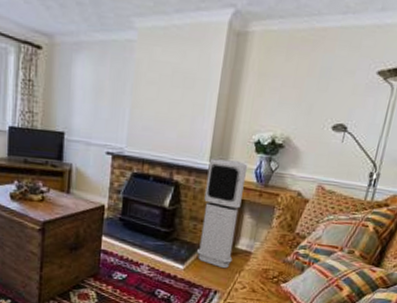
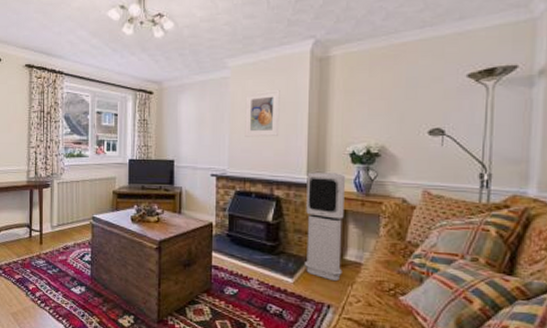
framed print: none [147,62,191,117] -> present [245,89,280,137]

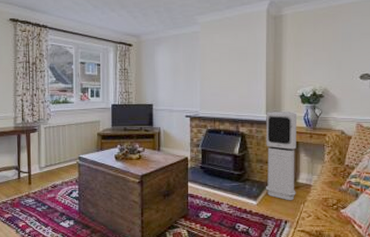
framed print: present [245,89,280,137] -> none [214,42,243,83]

